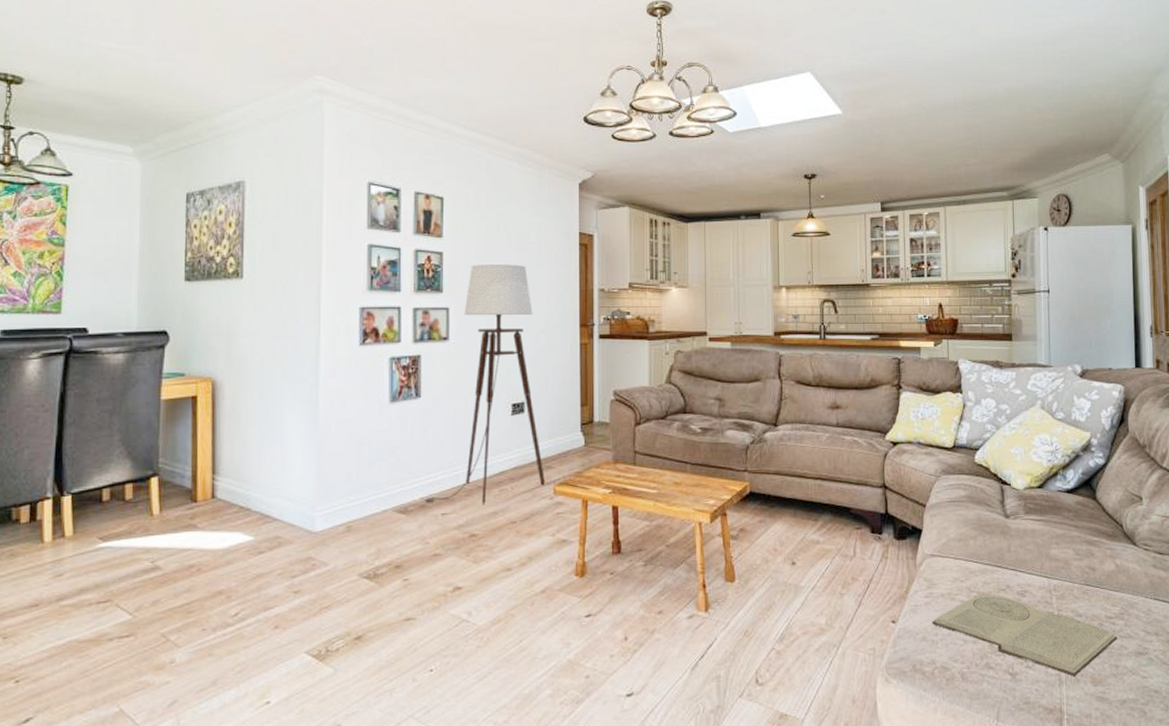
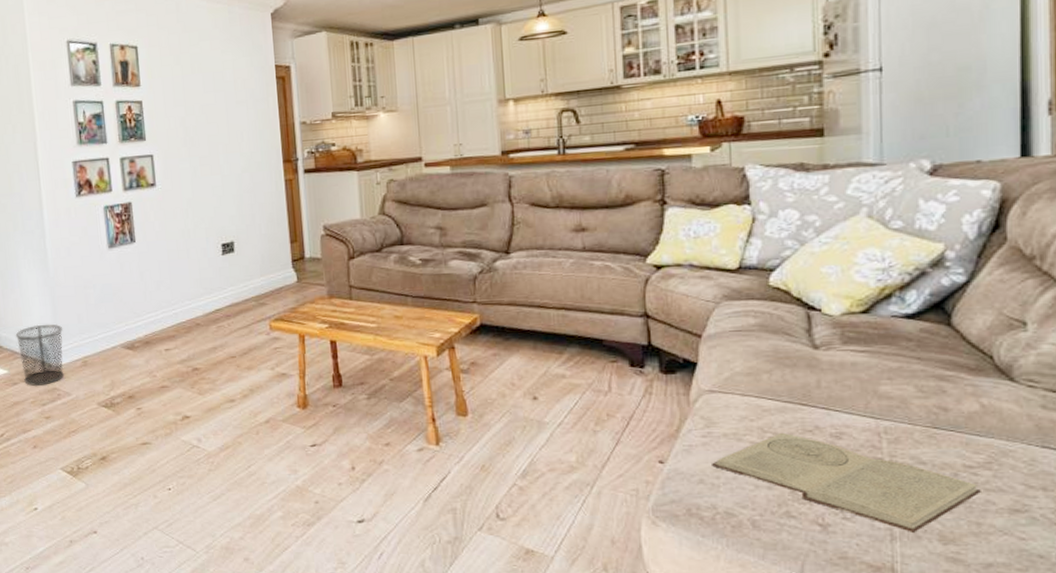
waste bin: none [268,483,326,556] -> present [15,324,64,387]
floor lamp: present [423,265,546,506] -> none [147,105,261,341]

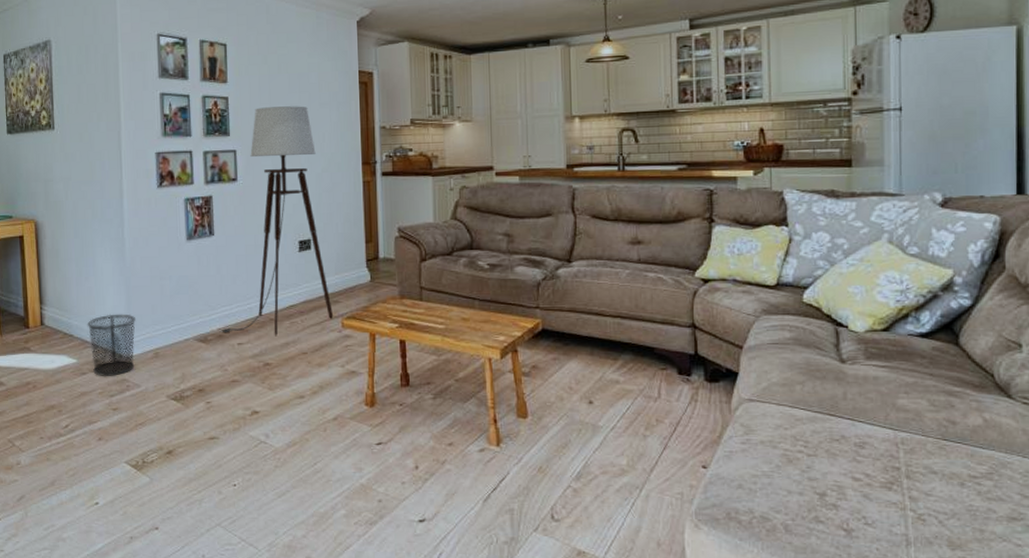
floor lamp: none [147,105,261,341] -> present [220,106,334,337]
book: present [712,432,981,532] -> none [750,441,984,538]

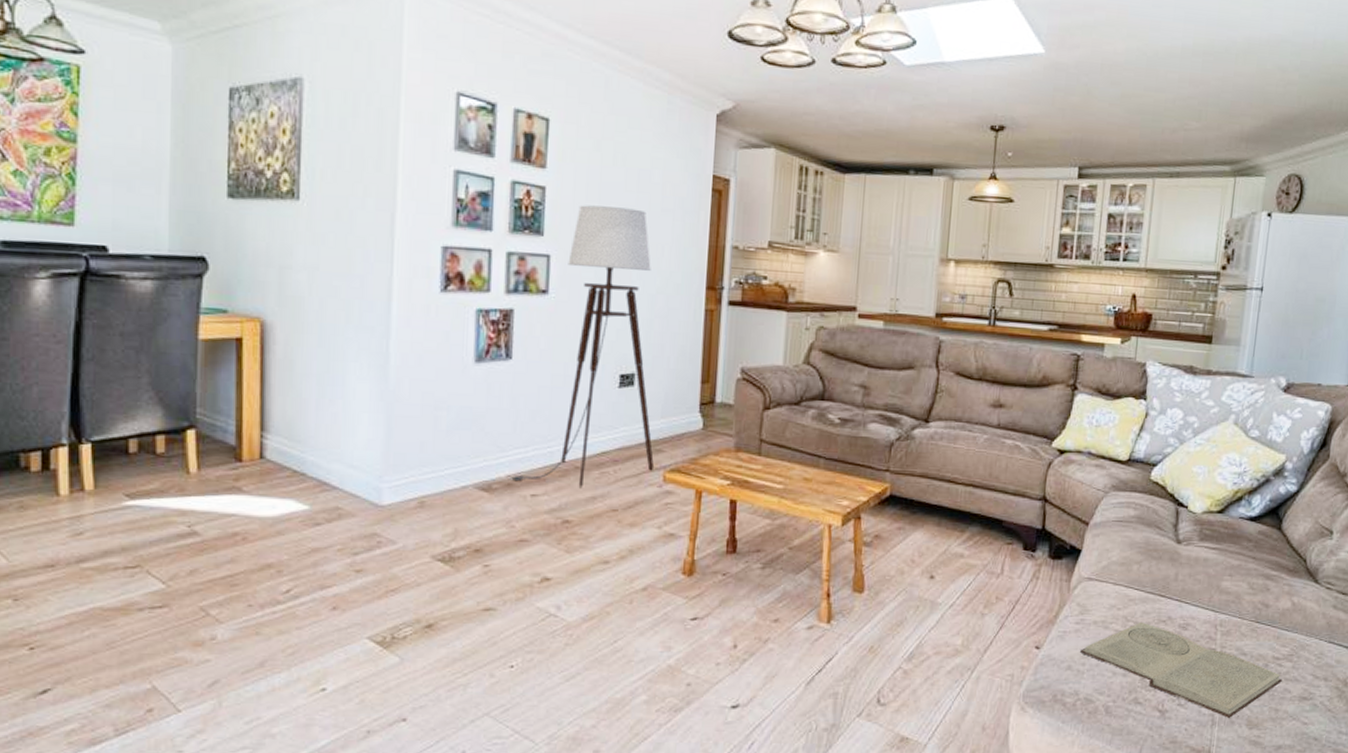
waste bin: present [87,314,135,377] -> none [327,449,396,530]
book: none [750,441,984,538] -> present [1080,621,1282,718]

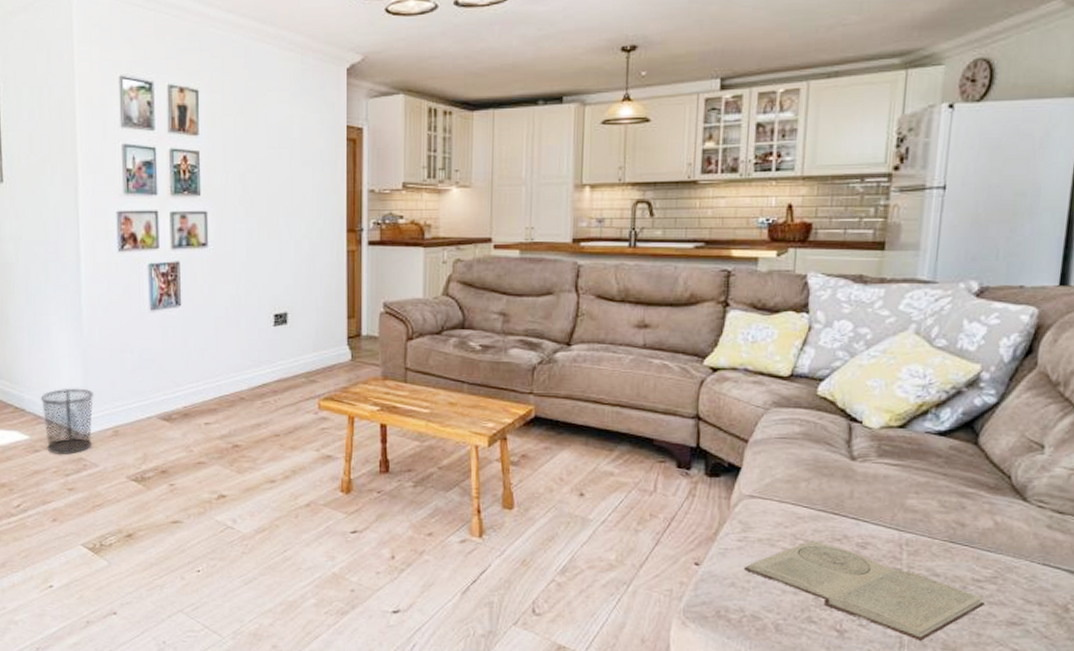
waste bin: none [327,449,396,530] -> present [40,388,93,455]
floor lamp: present [509,205,655,489] -> none [186,164,310,417]

